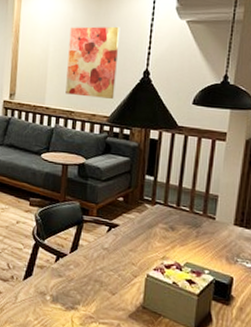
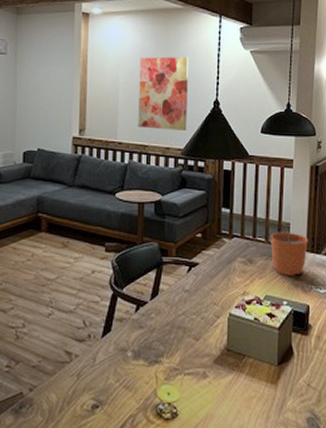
plant pot: none [195,192,237,247] -> present [271,220,308,276]

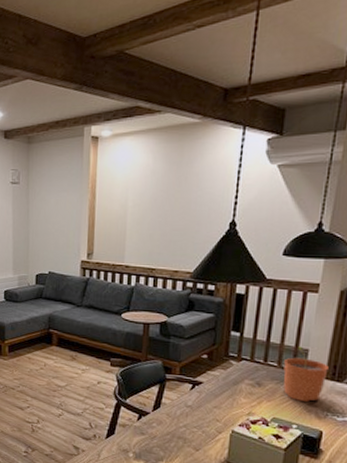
wall art: present [138,56,189,130] -> none [146,175,205,253]

